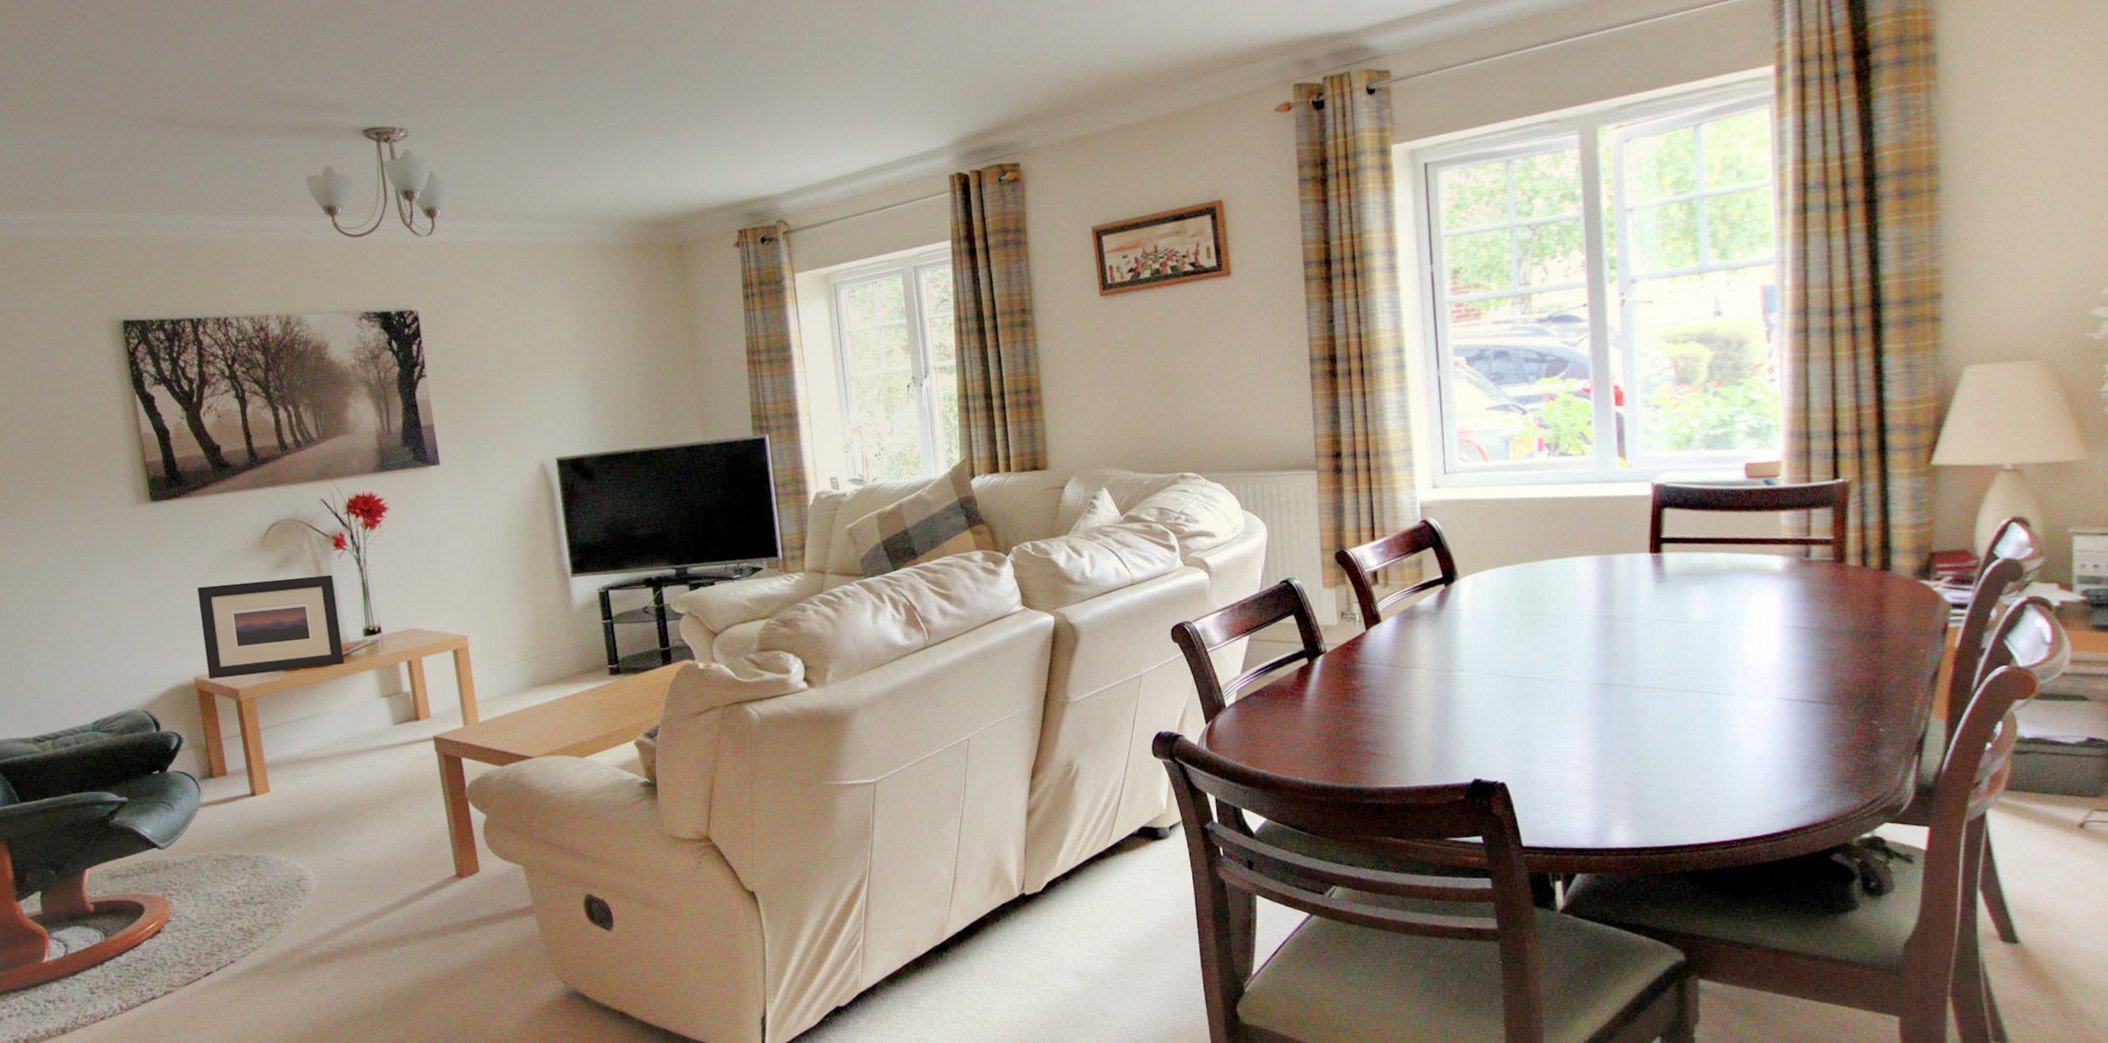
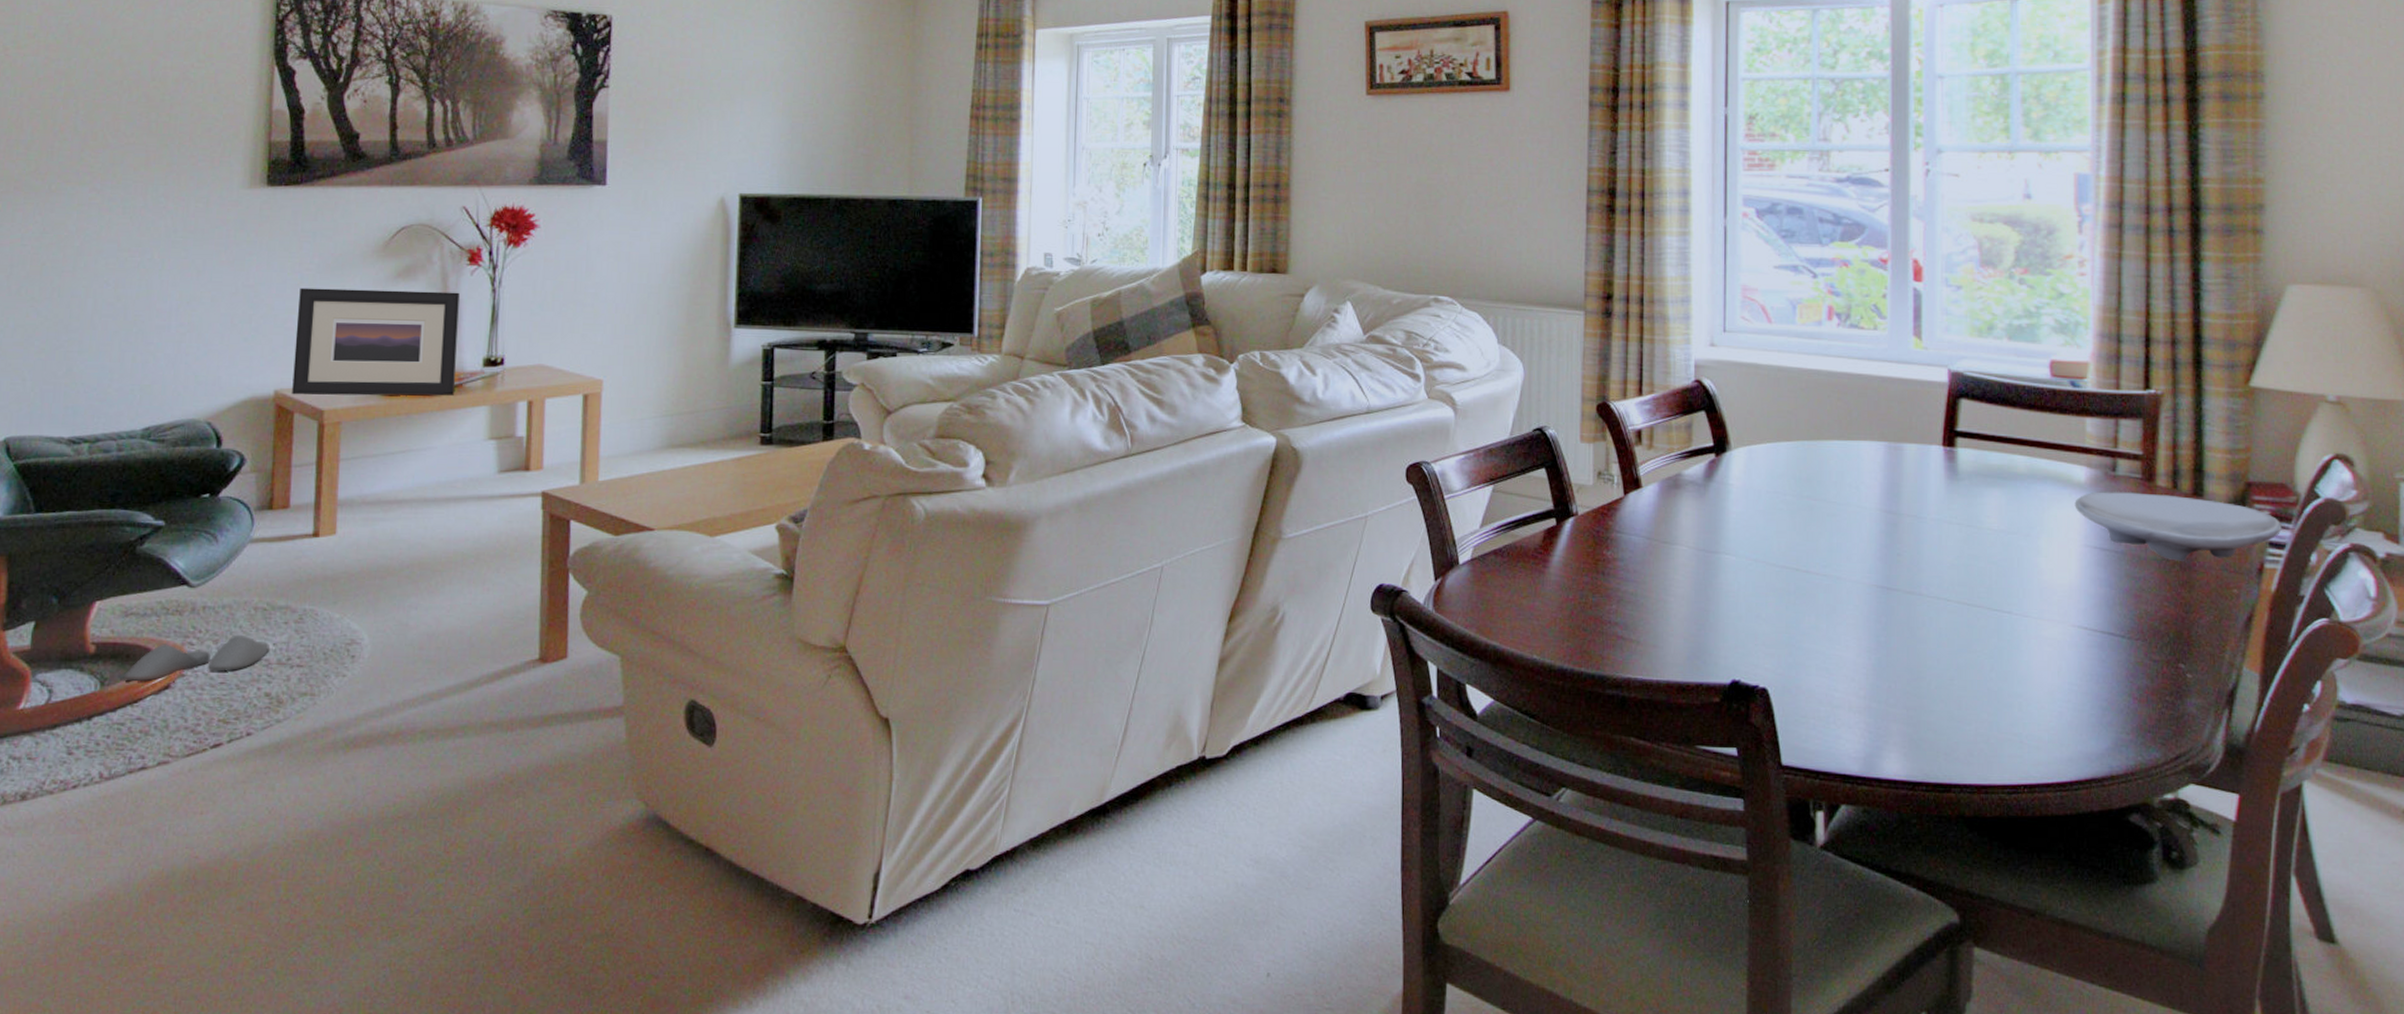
slippers: none [121,883,235,931] -> present [123,634,269,682]
bowl: none [1773,572,1964,631] -> present [2075,491,2282,561]

